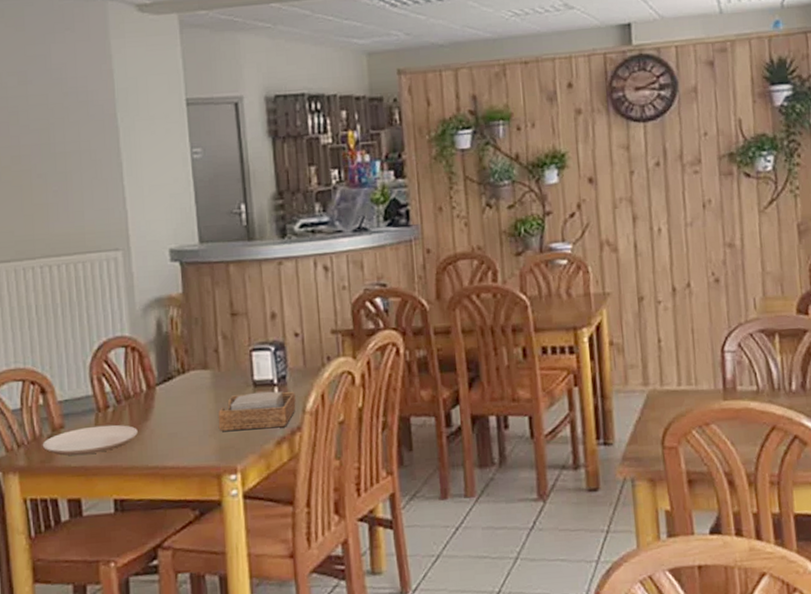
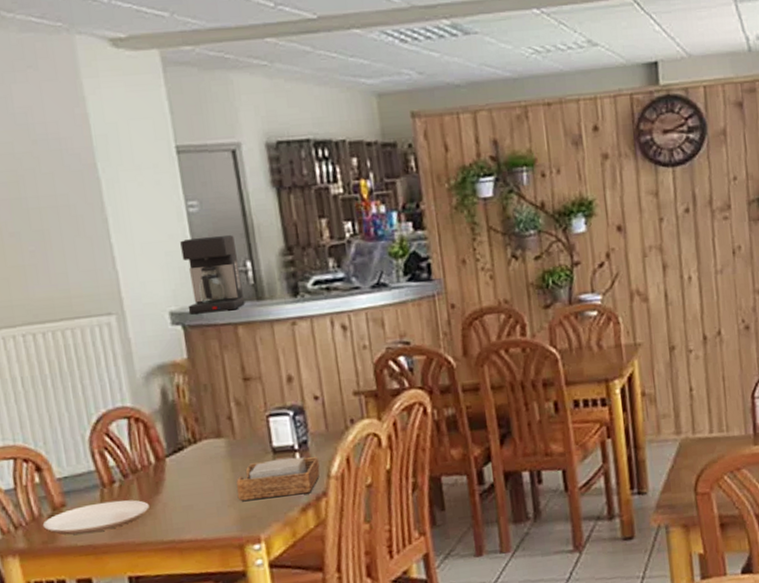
coffee maker: none [184,179,238,253] -> present [180,234,246,315]

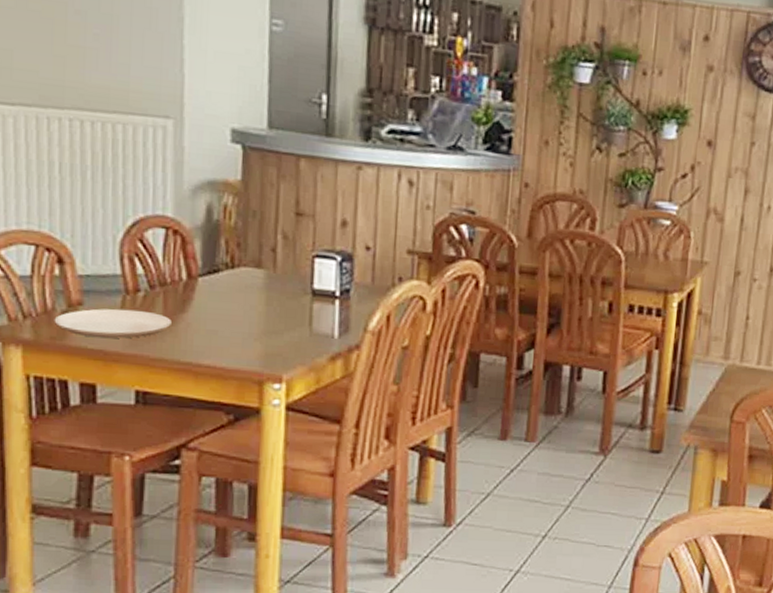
coffee maker: present [180,234,246,315] -> none [251,57,314,142]
napkin holder: present [236,456,320,501] -> none [266,301,358,343]

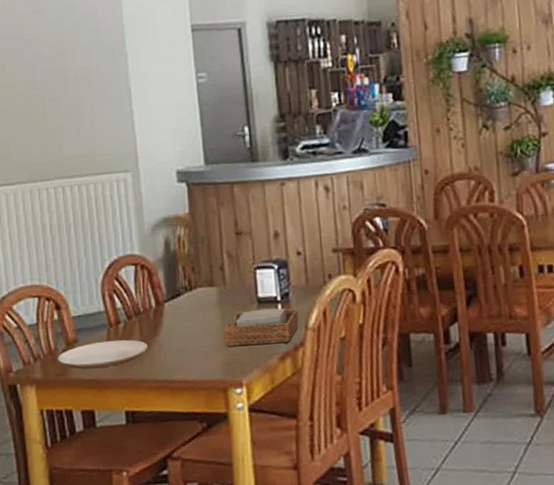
napkin holder: none [266,301,358,343] -> present [224,308,299,346]

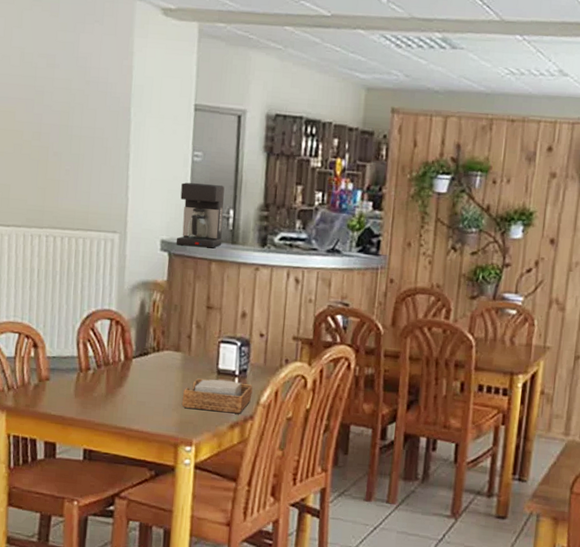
plate: present [57,339,148,369] -> none [29,383,112,407]
coffee maker: none [189,102,242,174] -> present [175,182,225,249]

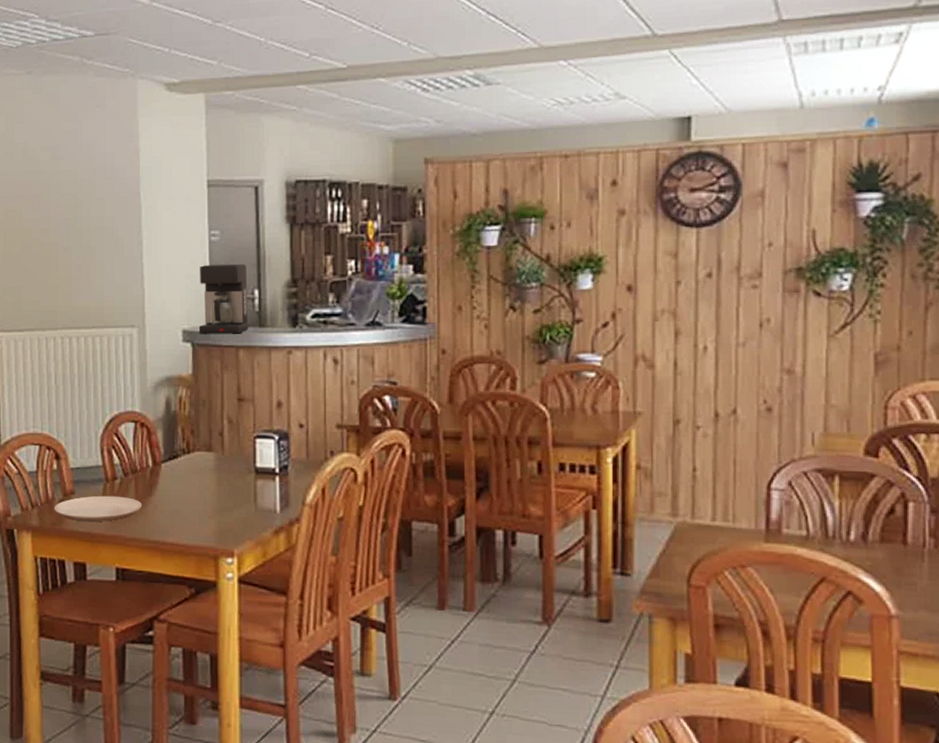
plate: none [29,383,112,407] -> present [54,495,142,522]
napkin holder: present [181,378,253,414] -> none [218,479,296,517]

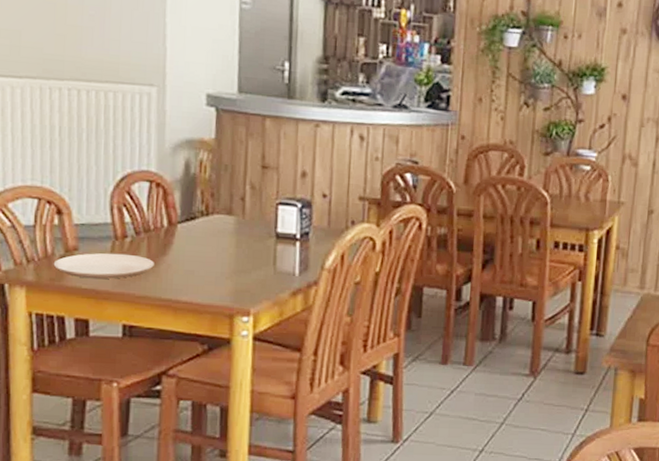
coffee maker: present [198,263,249,335] -> none [224,31,278,104]

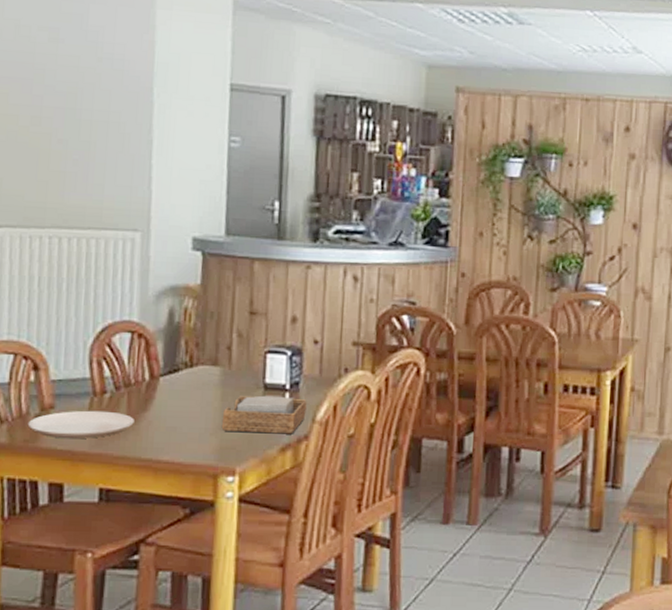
napkin holder: none [236,243,316,280] -> present [221,395,307,434]

